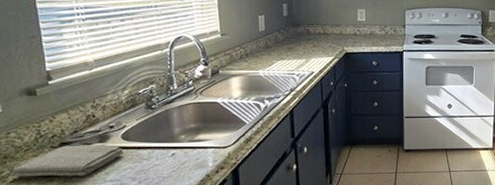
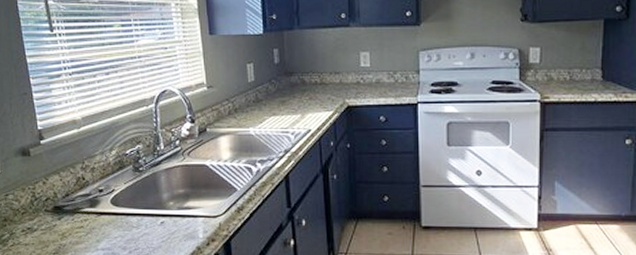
washcloth: present [11,143,124,177] -> none [10,208,114,243]

